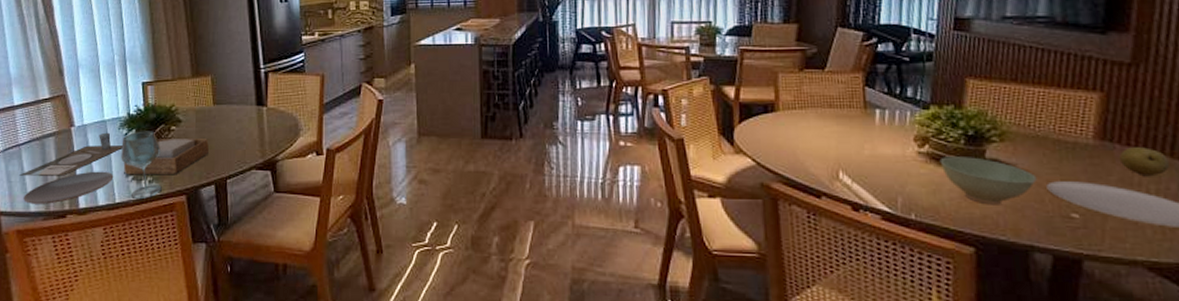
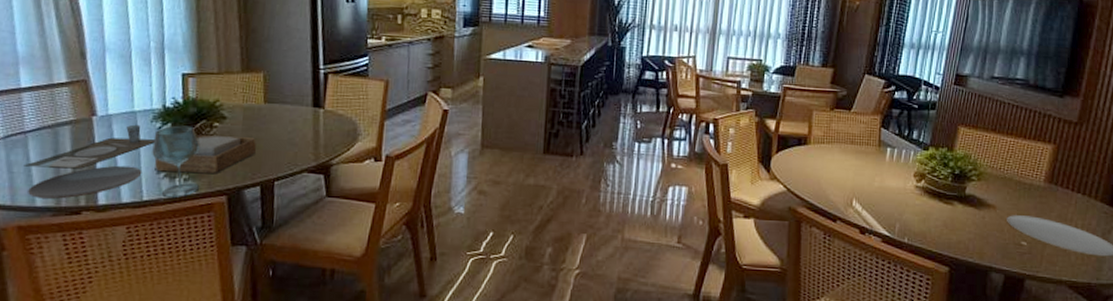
bowl: present [939,157,1037,205] -> none [931,191,1001,233]
fruit: present [1118,147,1169,175] -> none [1059,190,1093,213]

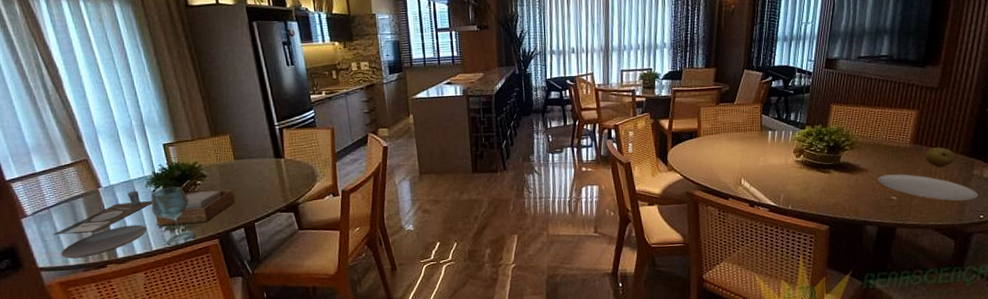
fruit: none [1059,190,1093,213] -> present [924,147,954,167]

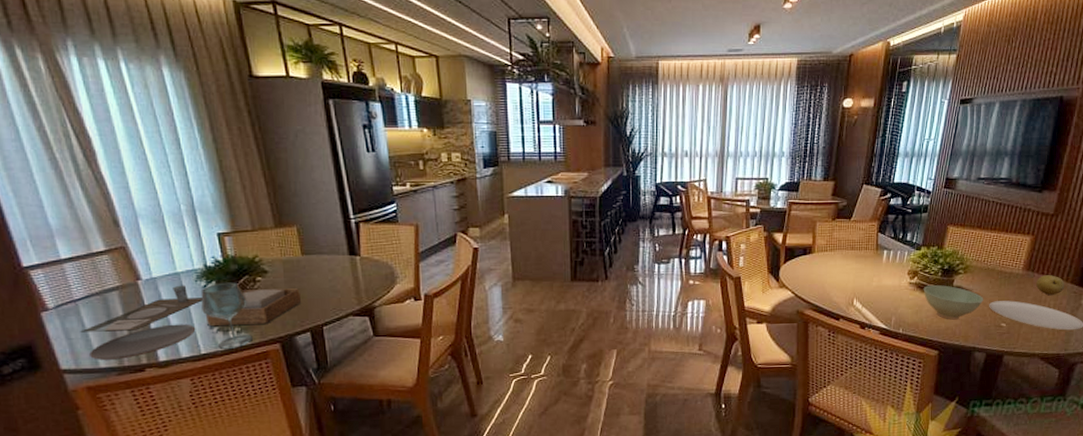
bowl: none [810,162,872,195] -> present [923,285,984,320]

